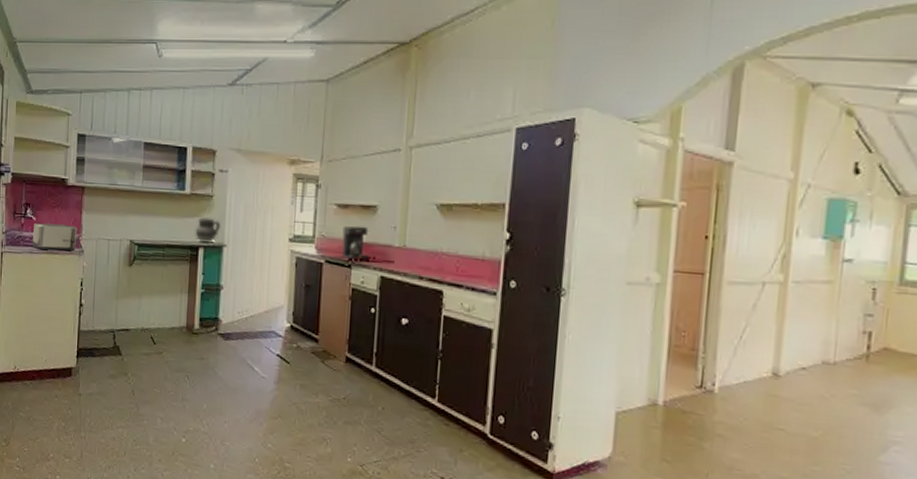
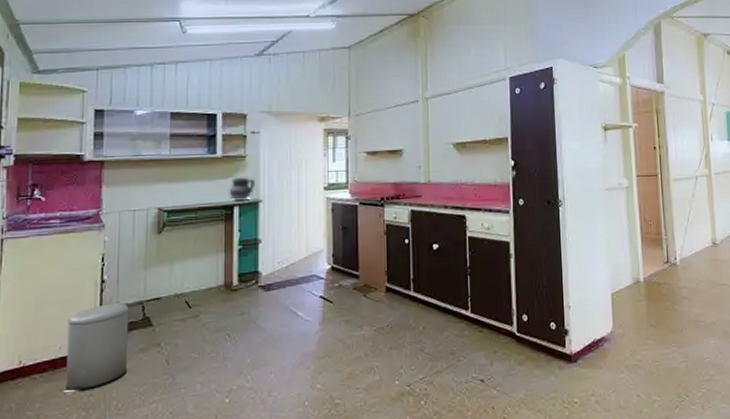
toaster: present [32,222,79,252] -> none [41,201,98,231]
pedal bin: none [47,327,102,404] -> present [62,302,129,394]
coffee maker: present [341,226,369,260] -> none [373,168,399,200]

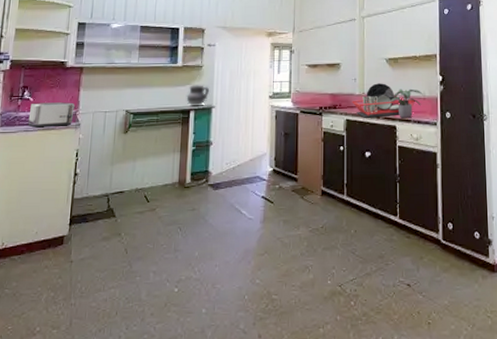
toaster: none [41,201,98,231] -> present [28,102,76,128]
pedal bin: present [62,302,129,394] -> none [36,194,97,275]
dish rack: none [416,170,486,208] -> present [352,83,415,118]
potted plant: none [459,175,494,207] -> present [390,89,423,119]

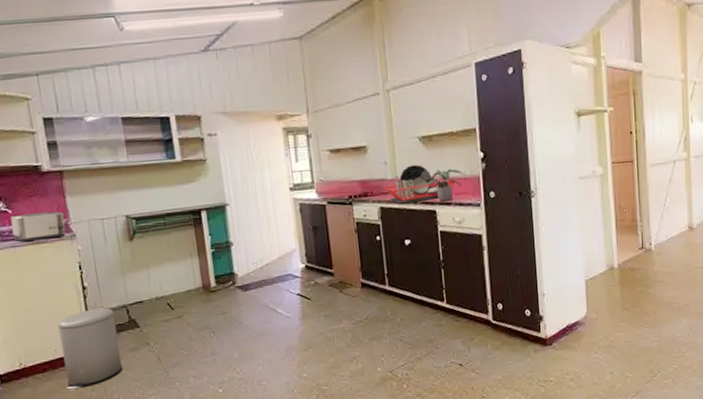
pedal bin: none [36,194,97,275] -> present [57,307,123,390]
ceramic jug: present [187,85,209,106] -> none [194,181,219,206]

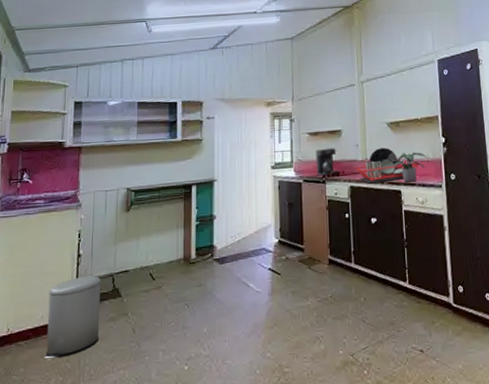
toaster: present [11,211,66,243] -> none [28,183,76,211]
coffee maker: none [338,166,366,198] -> present [315,147,339,177]

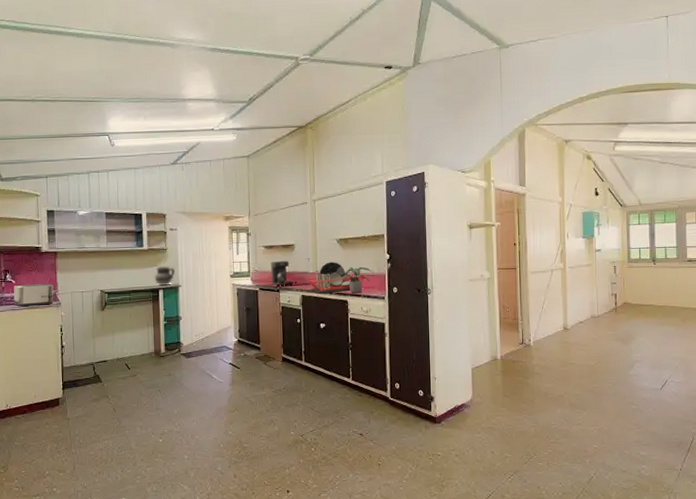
toaster: none [28,183,76,211] -> present [13,284,55,307]
pedal bin: present [43,275,101,359] -> none [39,363,86,430]
ceramic jug: none [188,158,210,181] -> present [154,266,175,286]

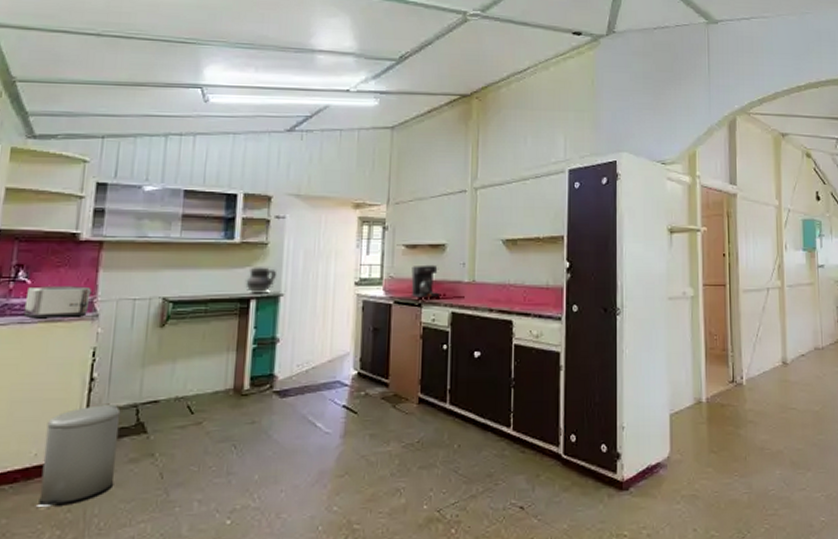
pedal bin: none [39,363,86,430] -> present [35,405,121,508]
dish rack: present [306,262,365,294] -> none [459,269,536,311]
potted plant: present [342,266,372,294] -> none [506,276,546,312]

